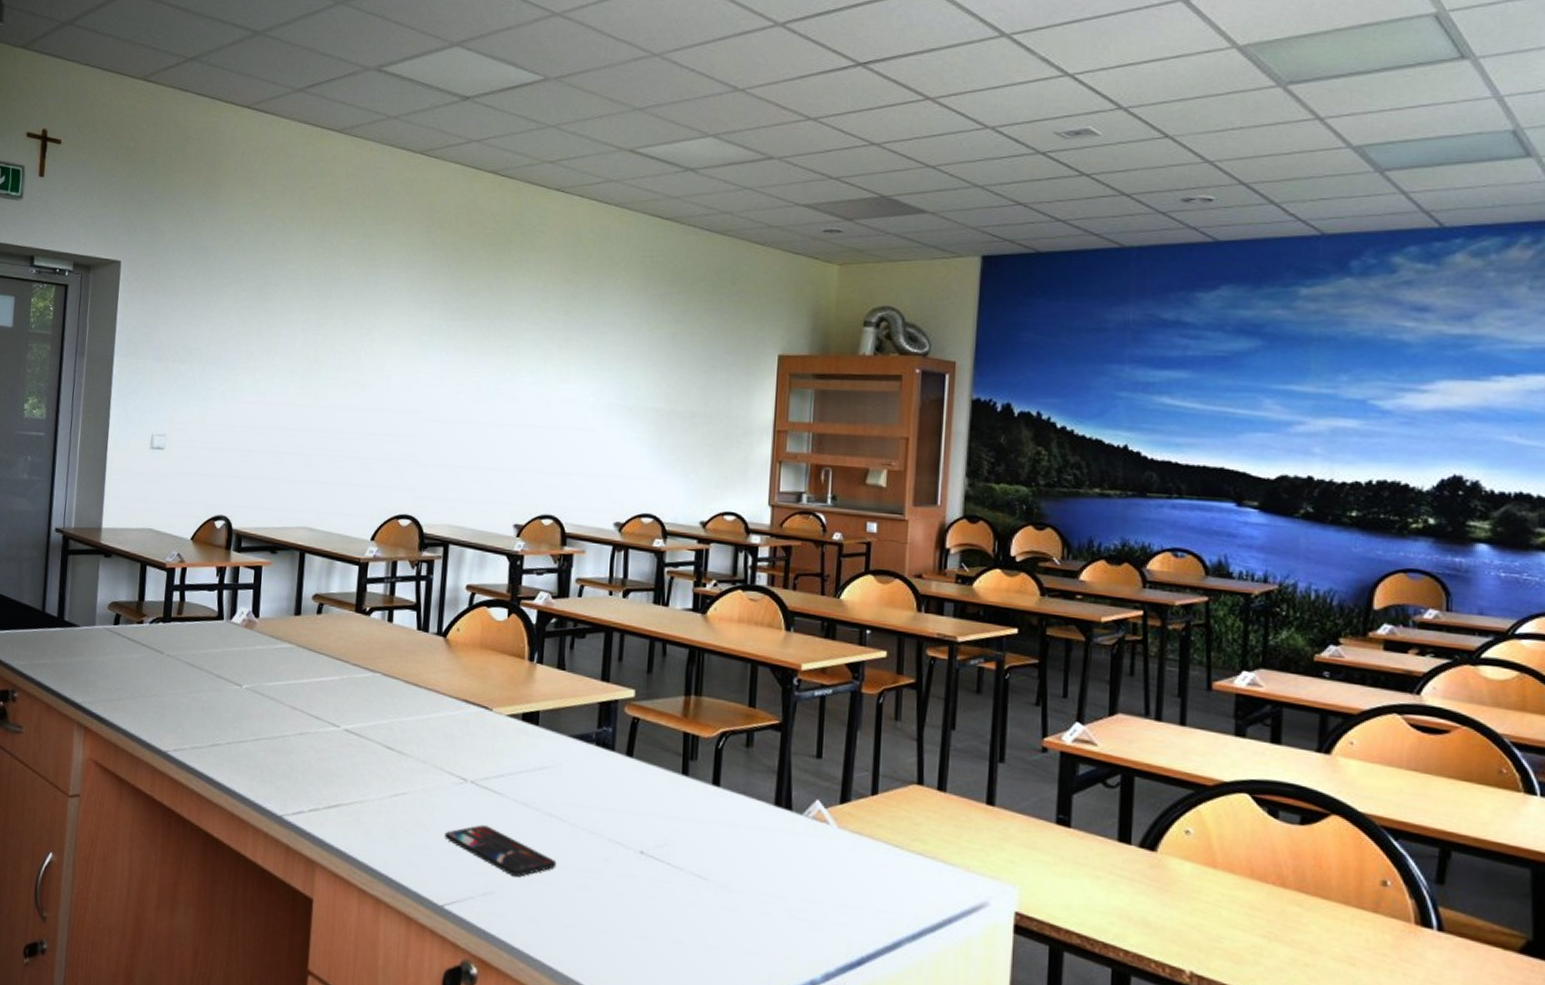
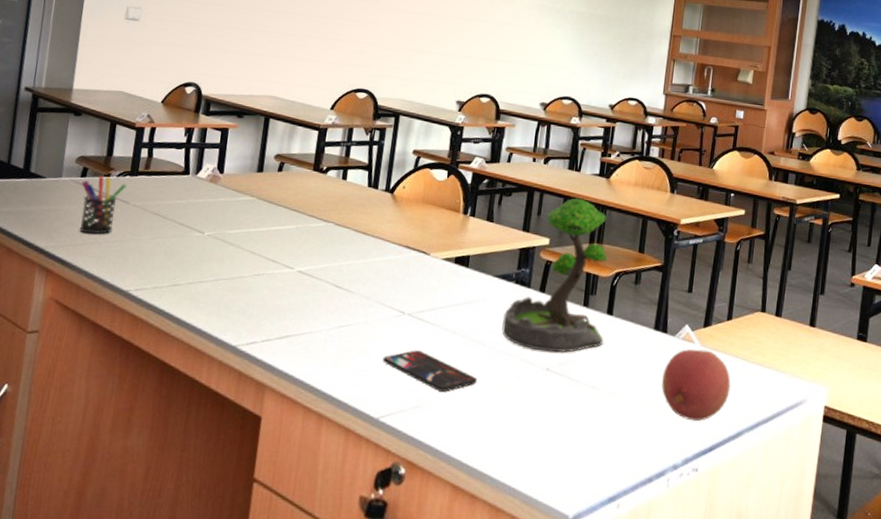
pen holder: none [115,623,160,688] -> present [79,176,127,234]
plant: none [583,639,710,833] -> present [502,198,608,353]
fruit: none [788,831,881,926] -> present [661,349,731,422]

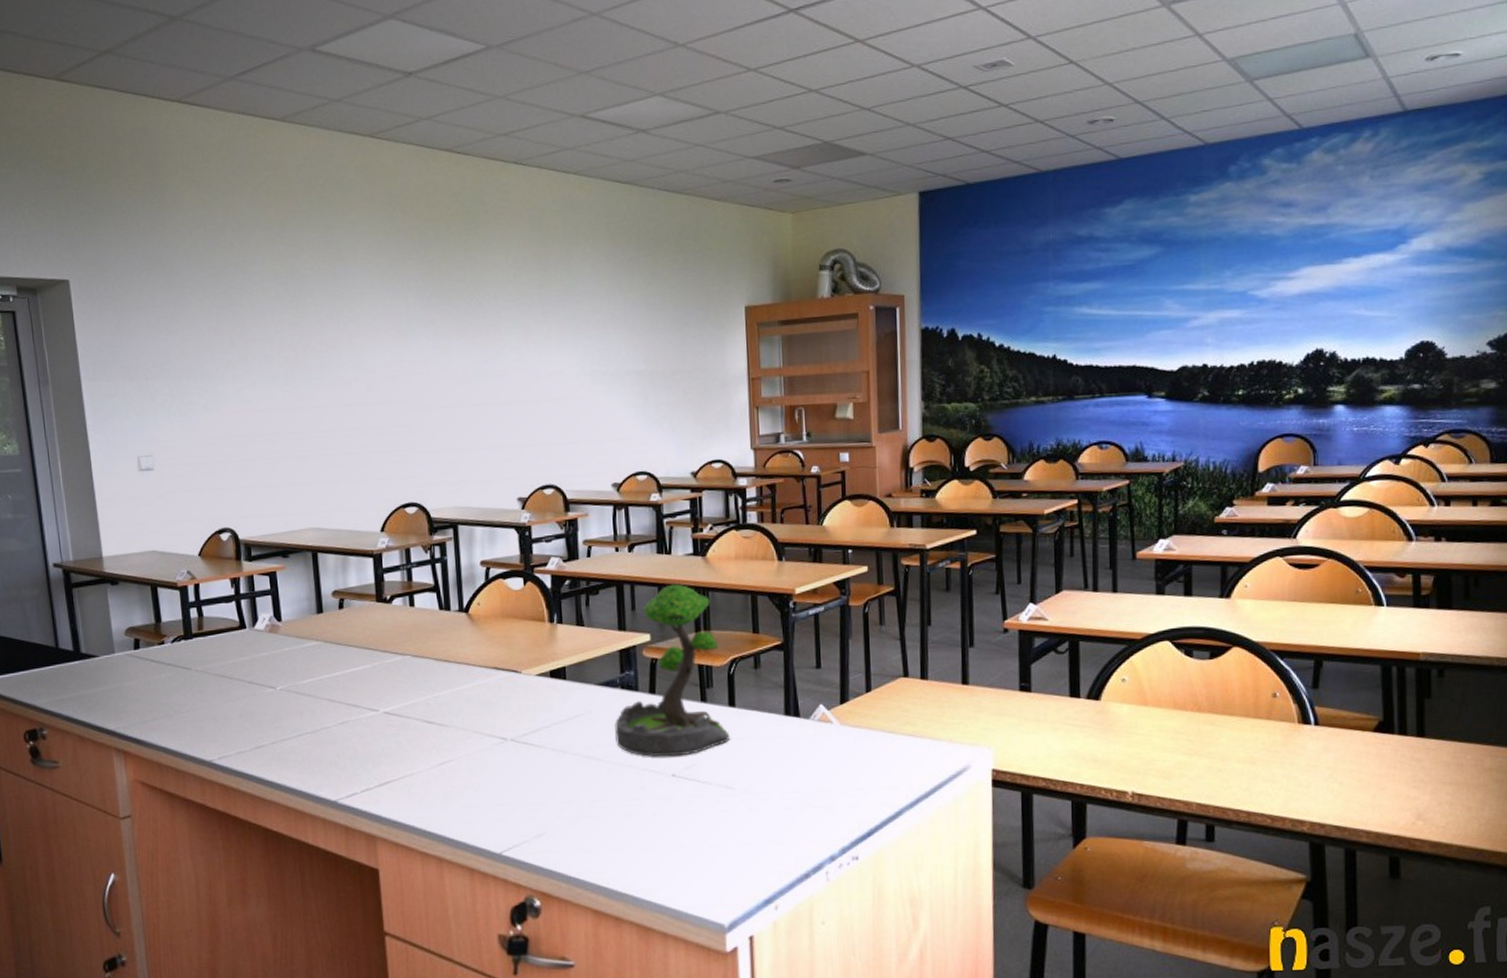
pen holder: present [79,176,127,234] -> none [136,645,184,708]
smartphone: present [382,350,478,392] -> none [493,776,600,816]
fruit: present [661,349,731,422] -> none [802,728,881,807]

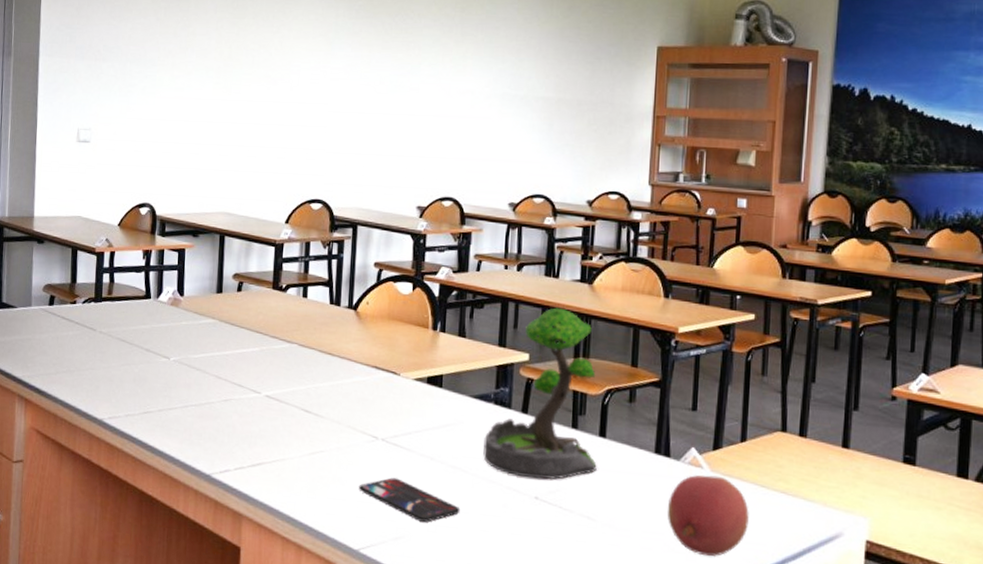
smartphone: none [493,776,600,816] -> present [358,477,461,522]
fruit: none [802,728,881,807] -> present [667,475,749,557]

